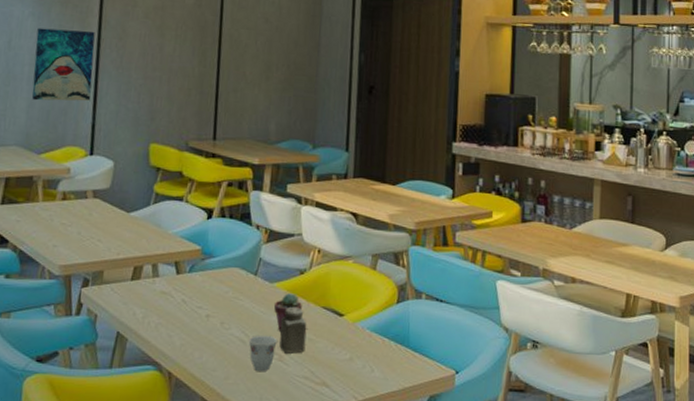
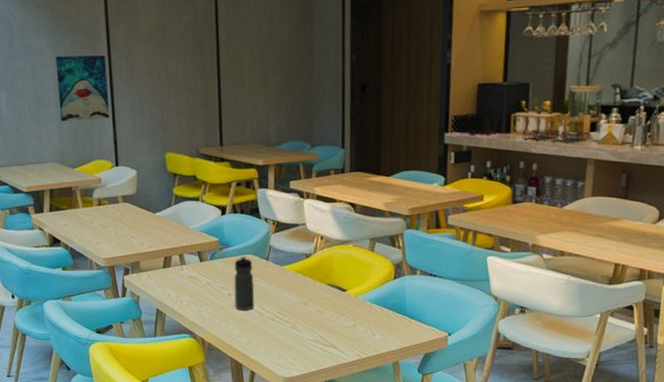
water bottle: none [213,268,239,337] -> present [234,256,255,311]
teacup: present [248,334,279,371] -> none [265,308,291,337]
potted succulent: present [273,293,302,331] -> none [284,274,309,305]
salt shaker: present [279,307,307,354] -> none [291,286,315,322]

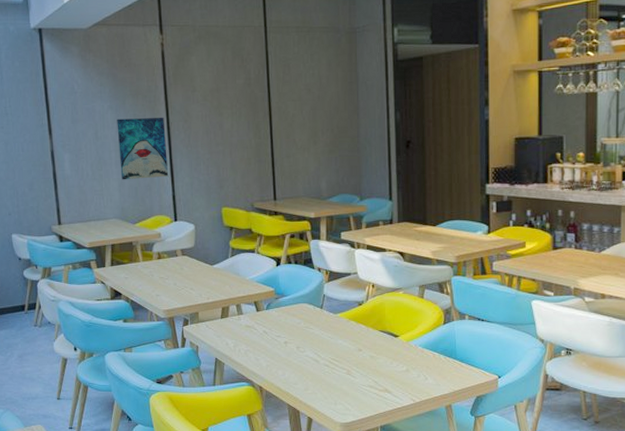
water bottle: present [234,256,255,311] -> none [290,304,310,358]

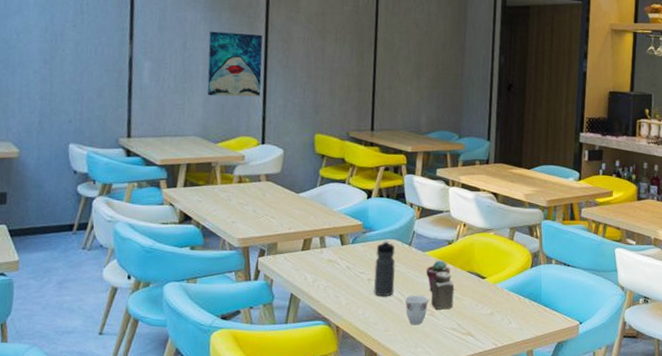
water bottle: none [290,304,310,358] -> present [374,240,396,297]
teacup: none [321,355,346,383] -> present [404,294,430,324]
potted succulent: none [339,321,363,352] -> present [426,260,450,292]
salt shaker: none [345,332,368,368] -> present [431,272,455,310]

